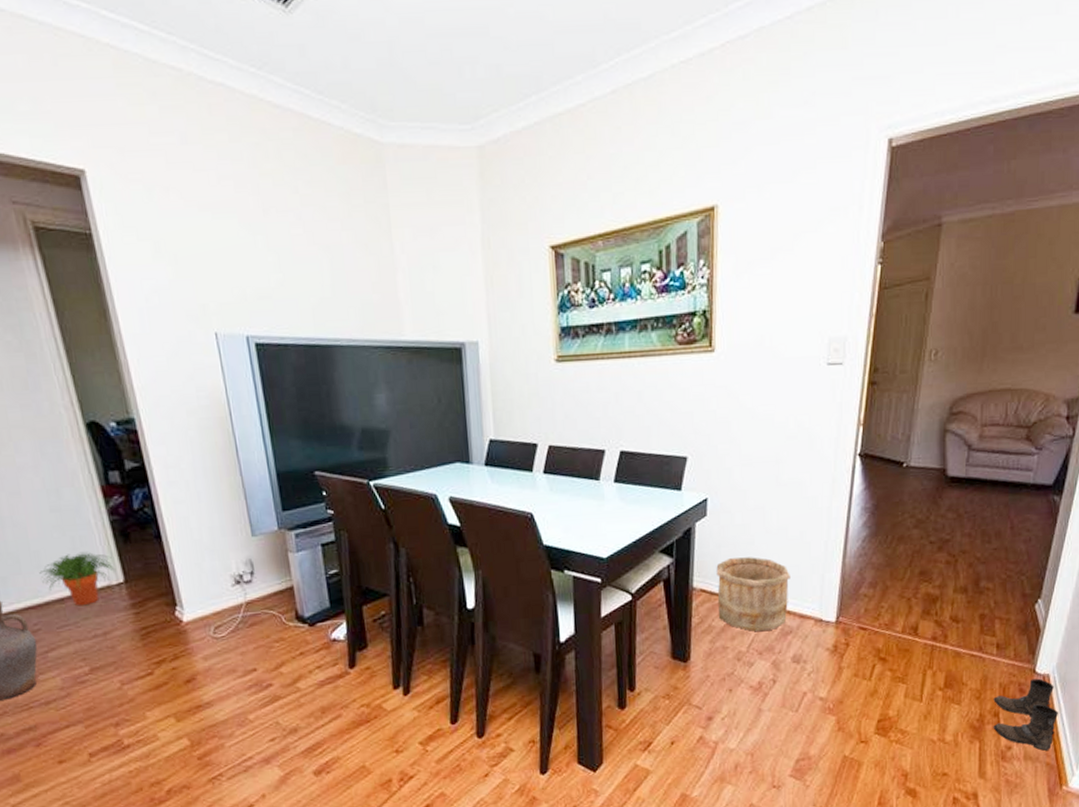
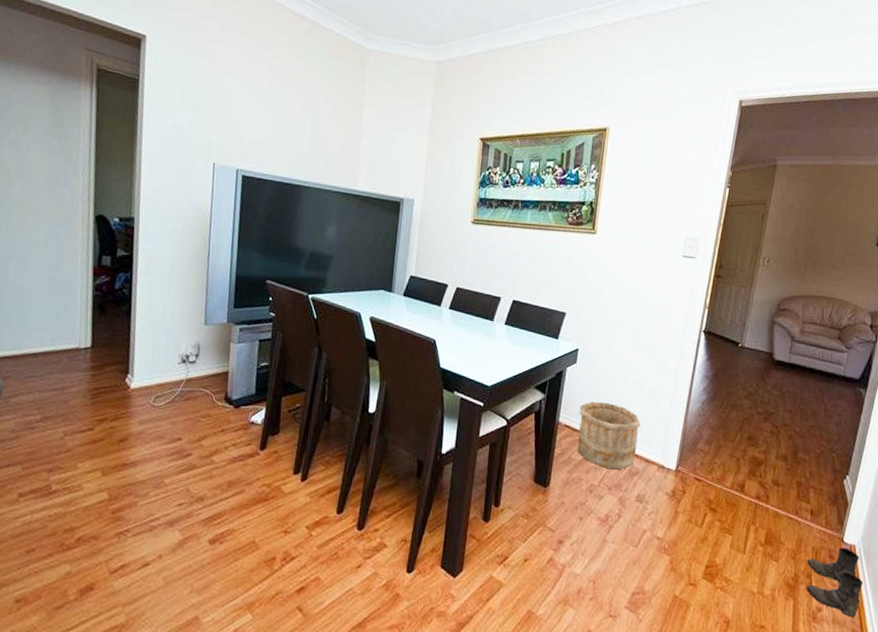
potted plant: present [39,551,115,607] -> none [23,317,86,362]

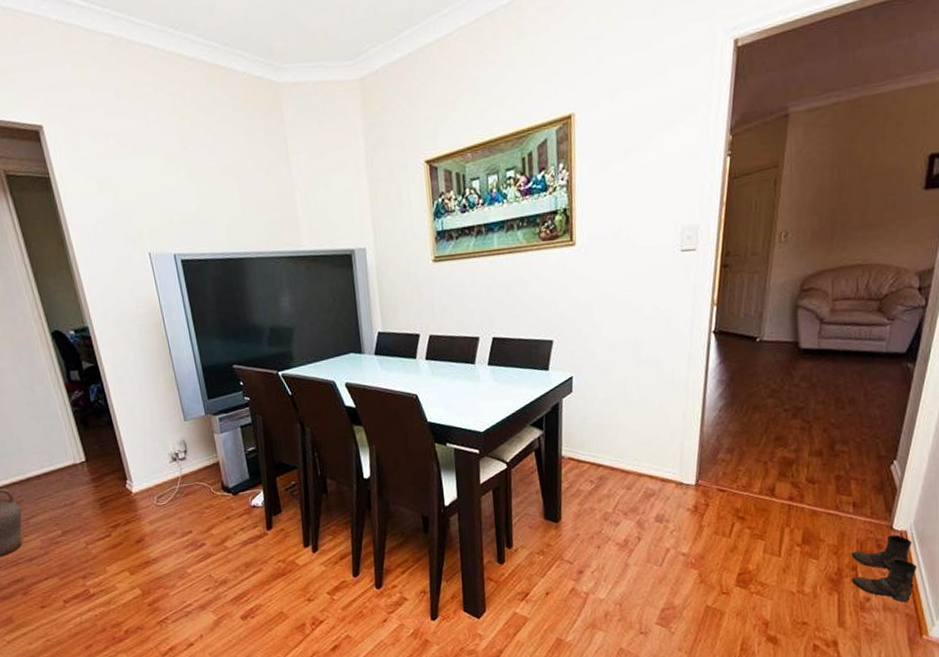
wooden bucket: present [577,402,641,469] -> none [582,427,652,494]

